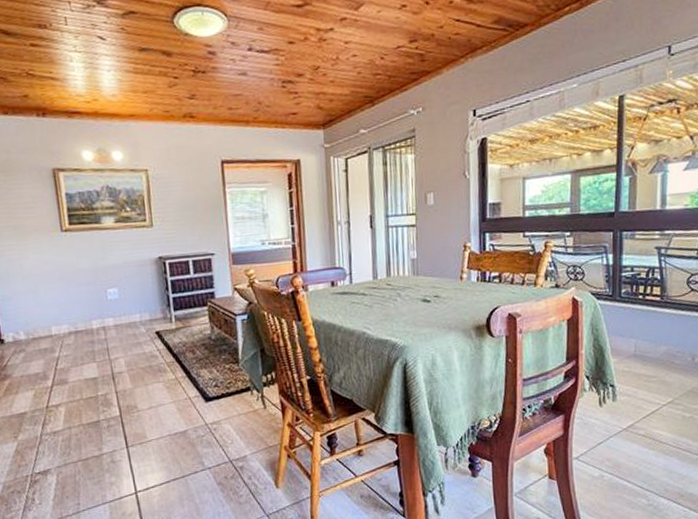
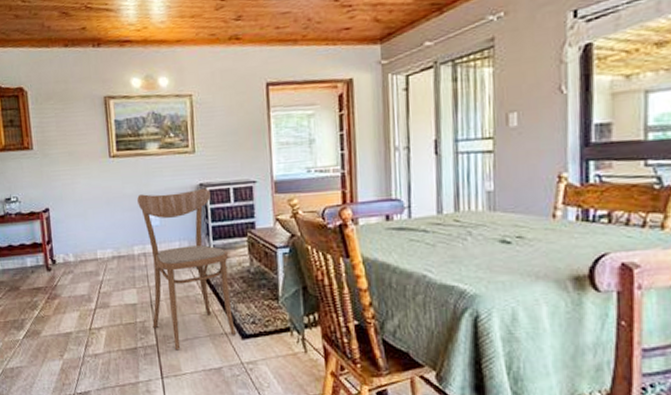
dining chair: none [94,261,199,419] -> present [137,188,236,351]

